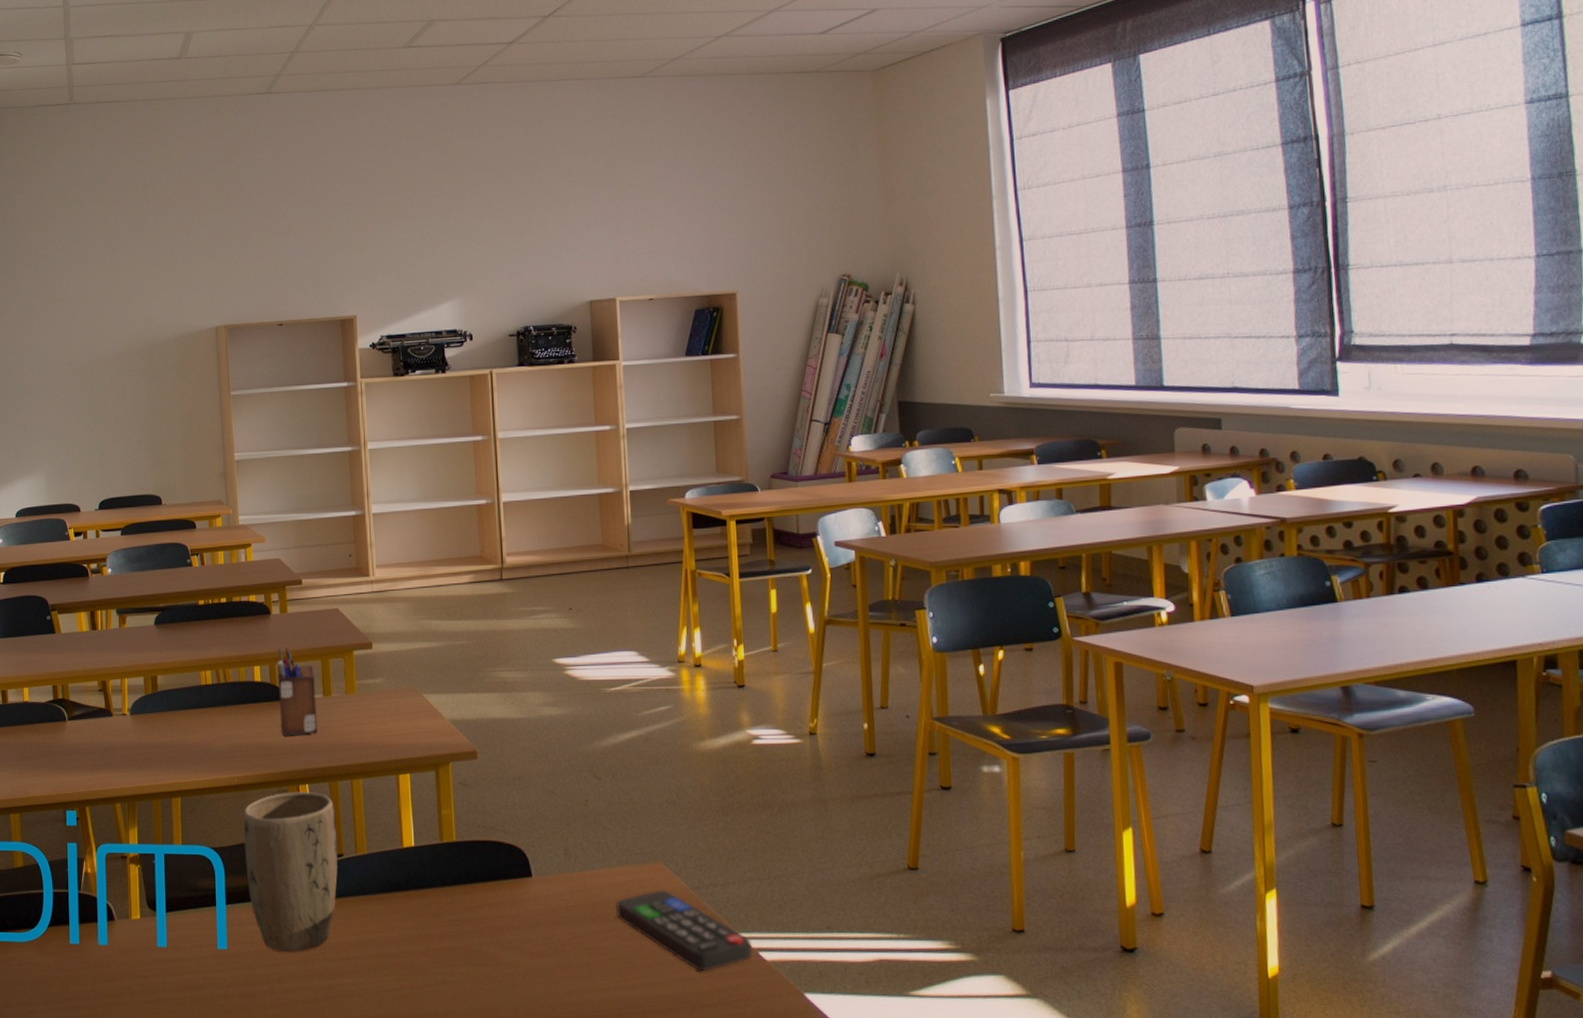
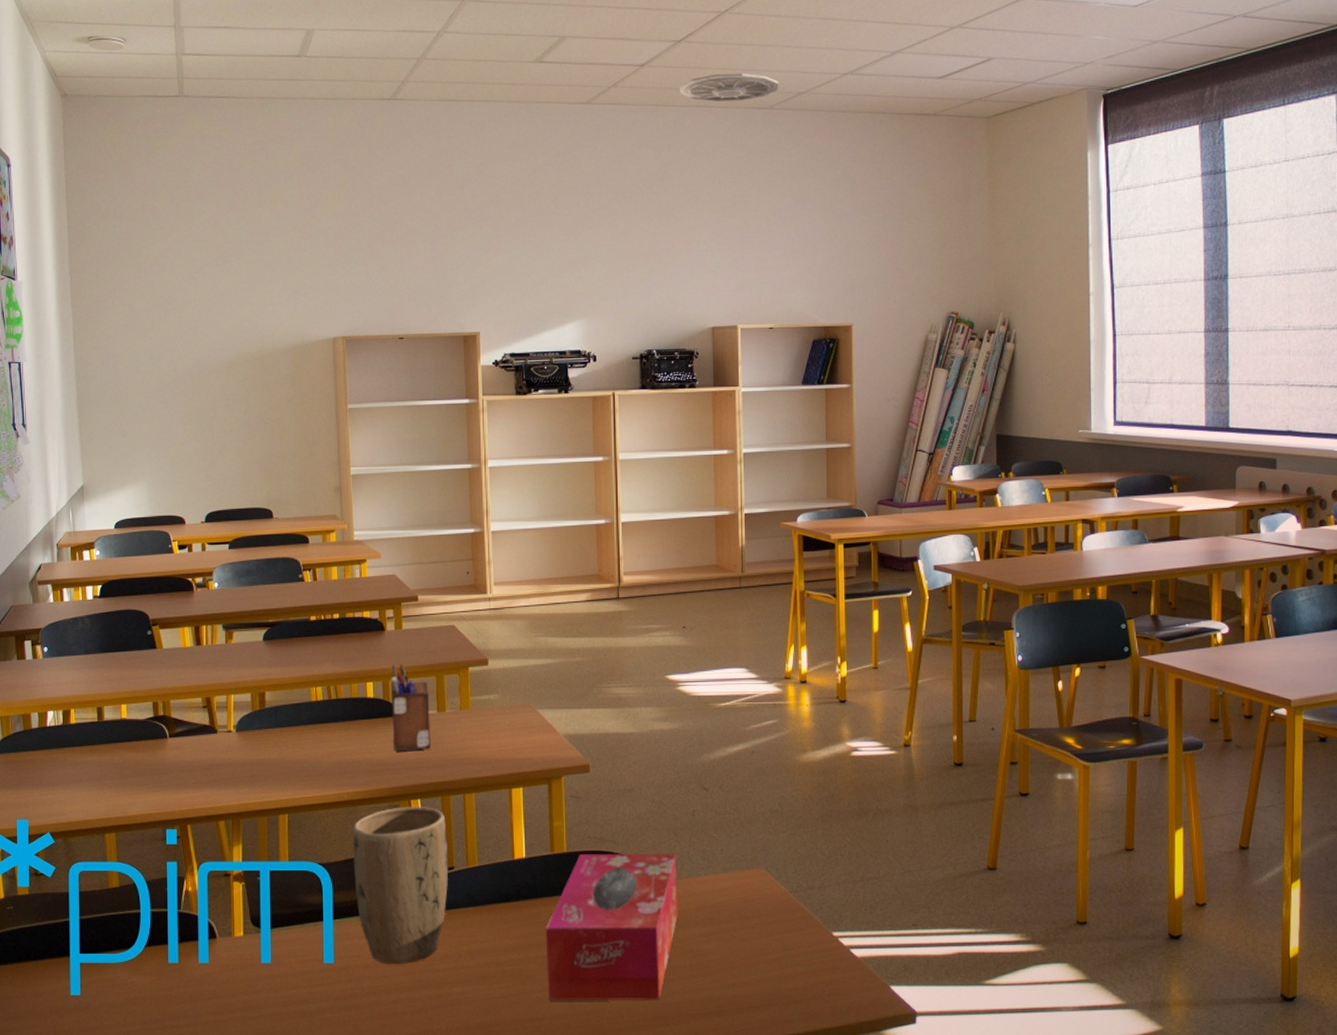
tissue box: none [436,844,573,1000] -> present [545,853,678,1001]
ceiling vent: none [548,43,651,74] -> present [679,73,779,102]
remote control: present [616,890,753,972] -> none [719,894,845,969]

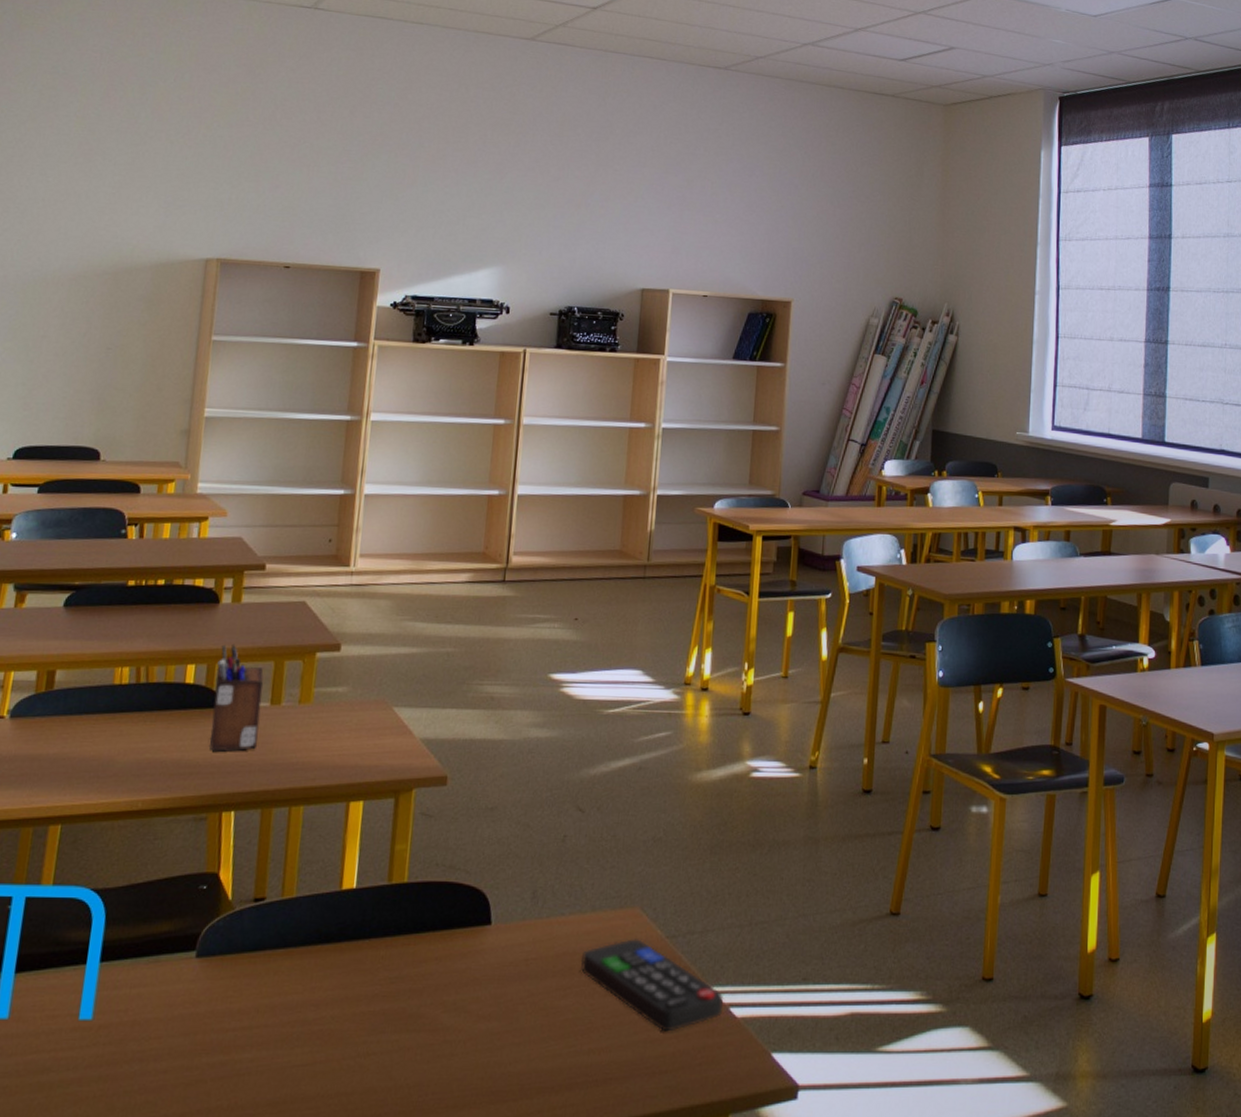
plant pot: present [352,807,449,964] -> none [133,820,263,1021]
tissue box: present [545,853,678,1001] -> none [362,885,538,1071]
ceiling vent: present [679,73,779,102] -> none [631,27,737,58]
remote control: none [719,894,845,969] -> present [581,939,724,1032]

